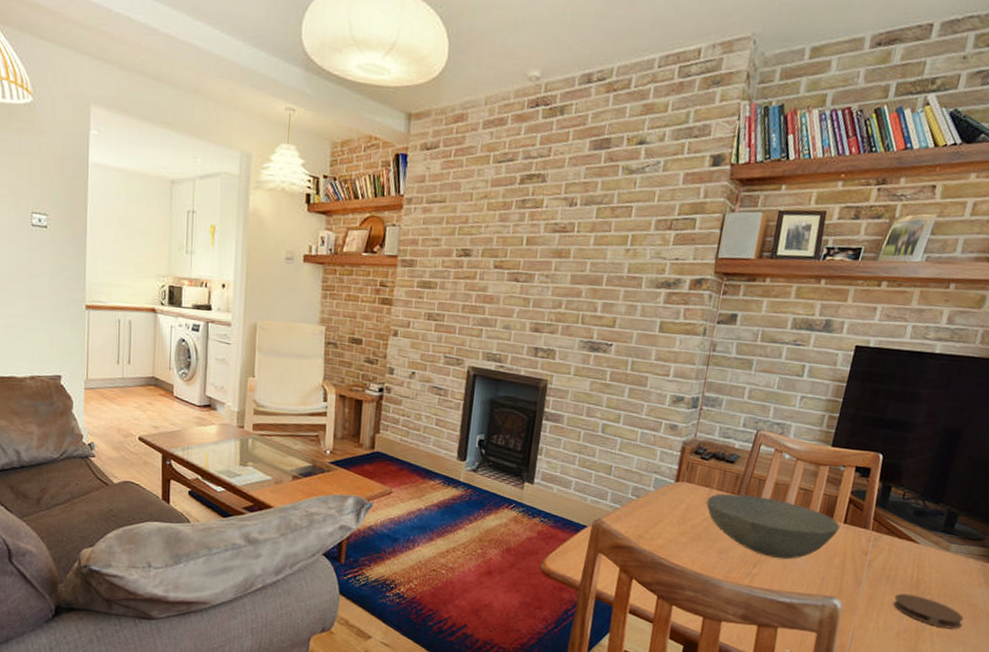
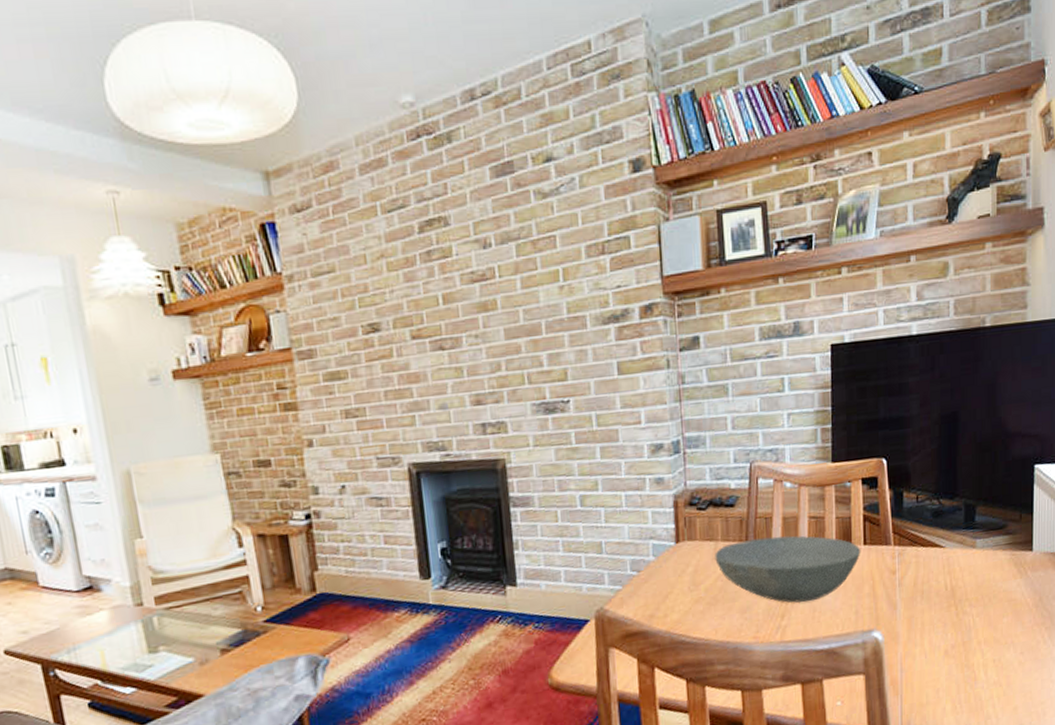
coaster: present [893,593,964,629] -> none [934,605,1006,633]

